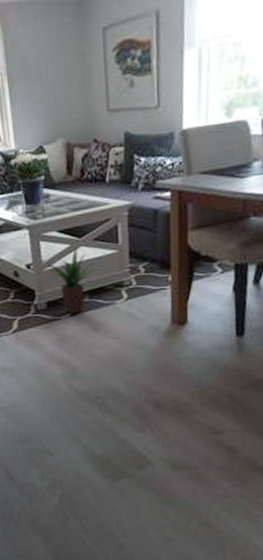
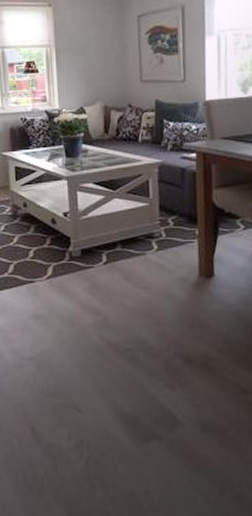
potted plant: present [47,247,95,315] -> none [83,199,128,263]

